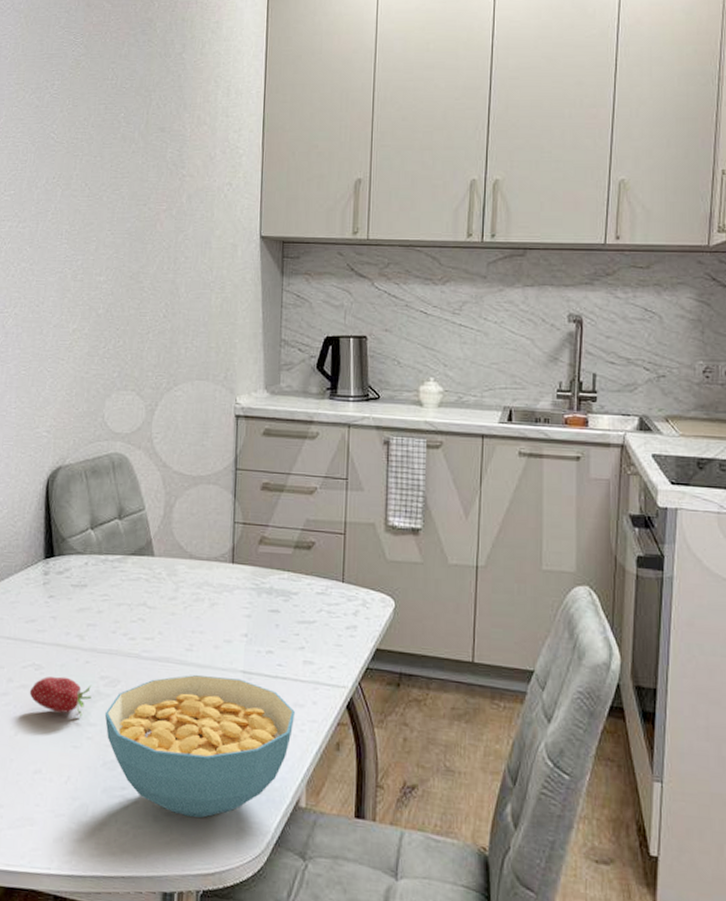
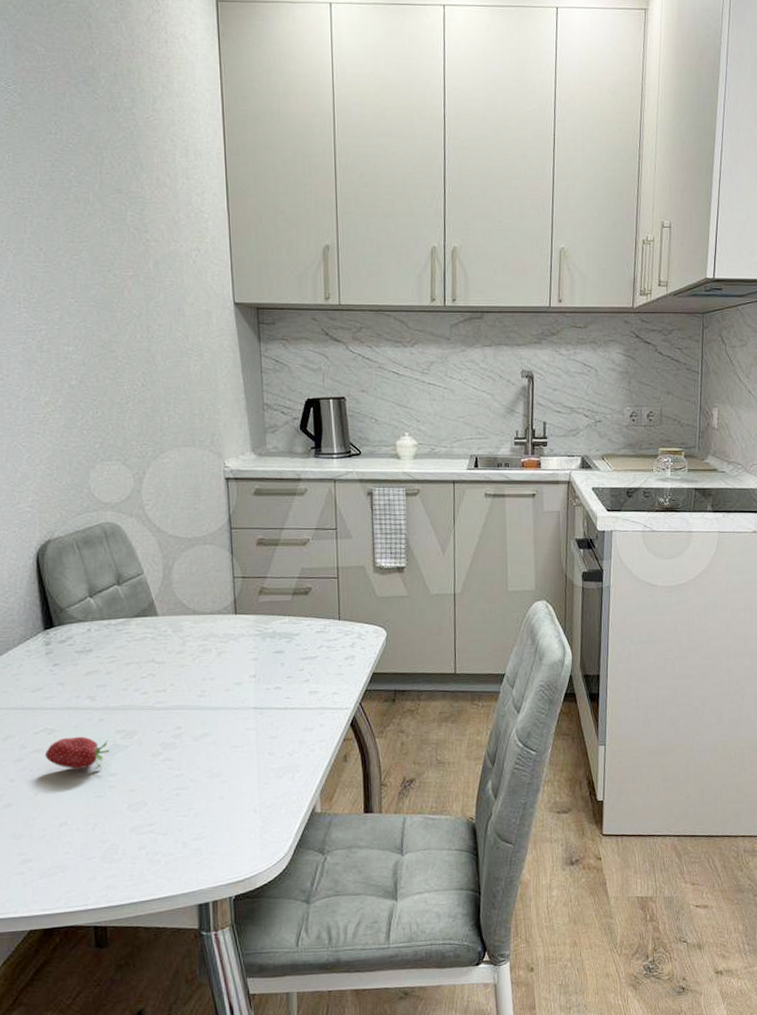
cereal bowl: present [104,674,295,818] -> none [124,715,305,838]

